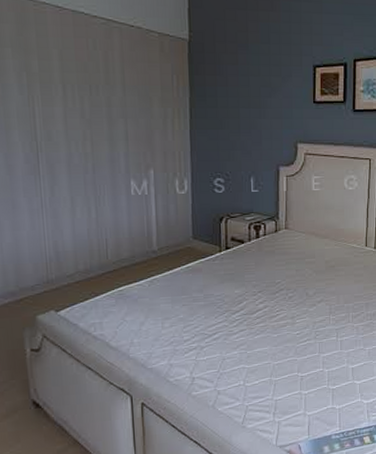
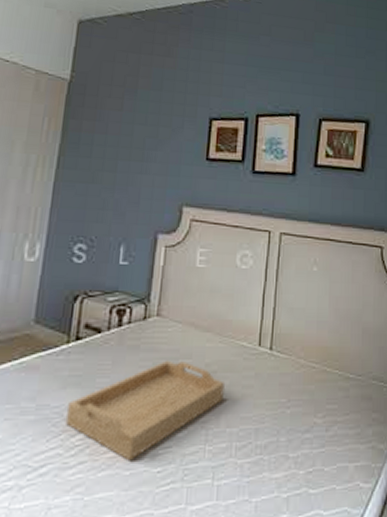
serving tray: none [226,260,342,328] -> present [65,360,226,461]

